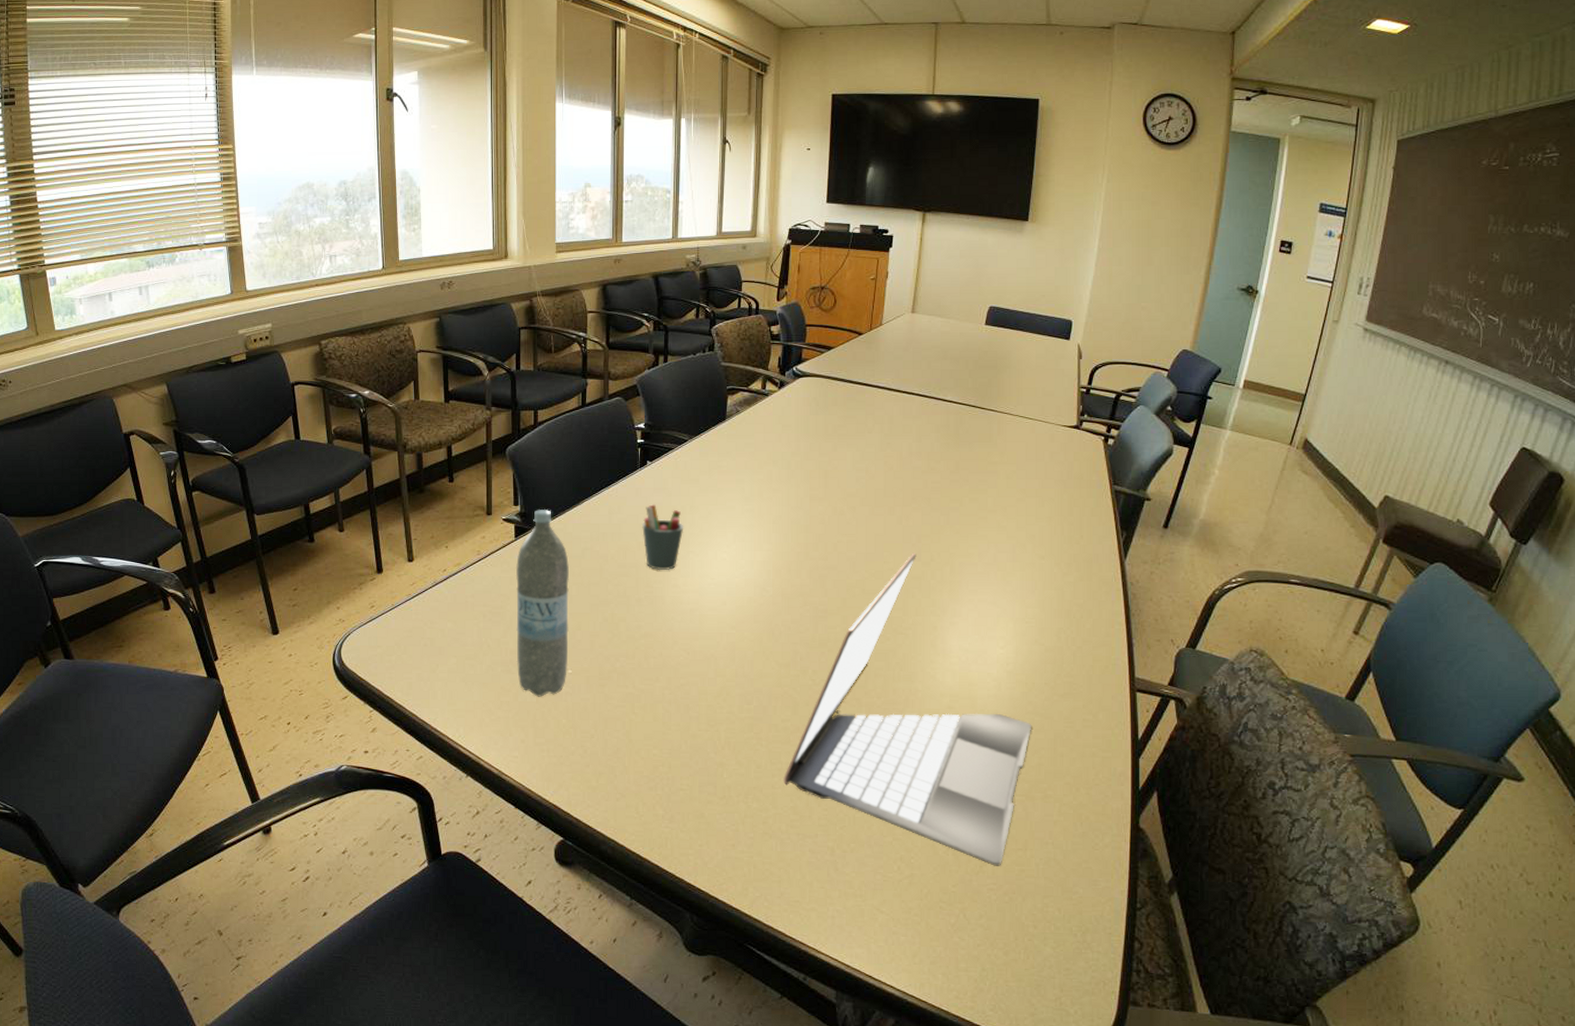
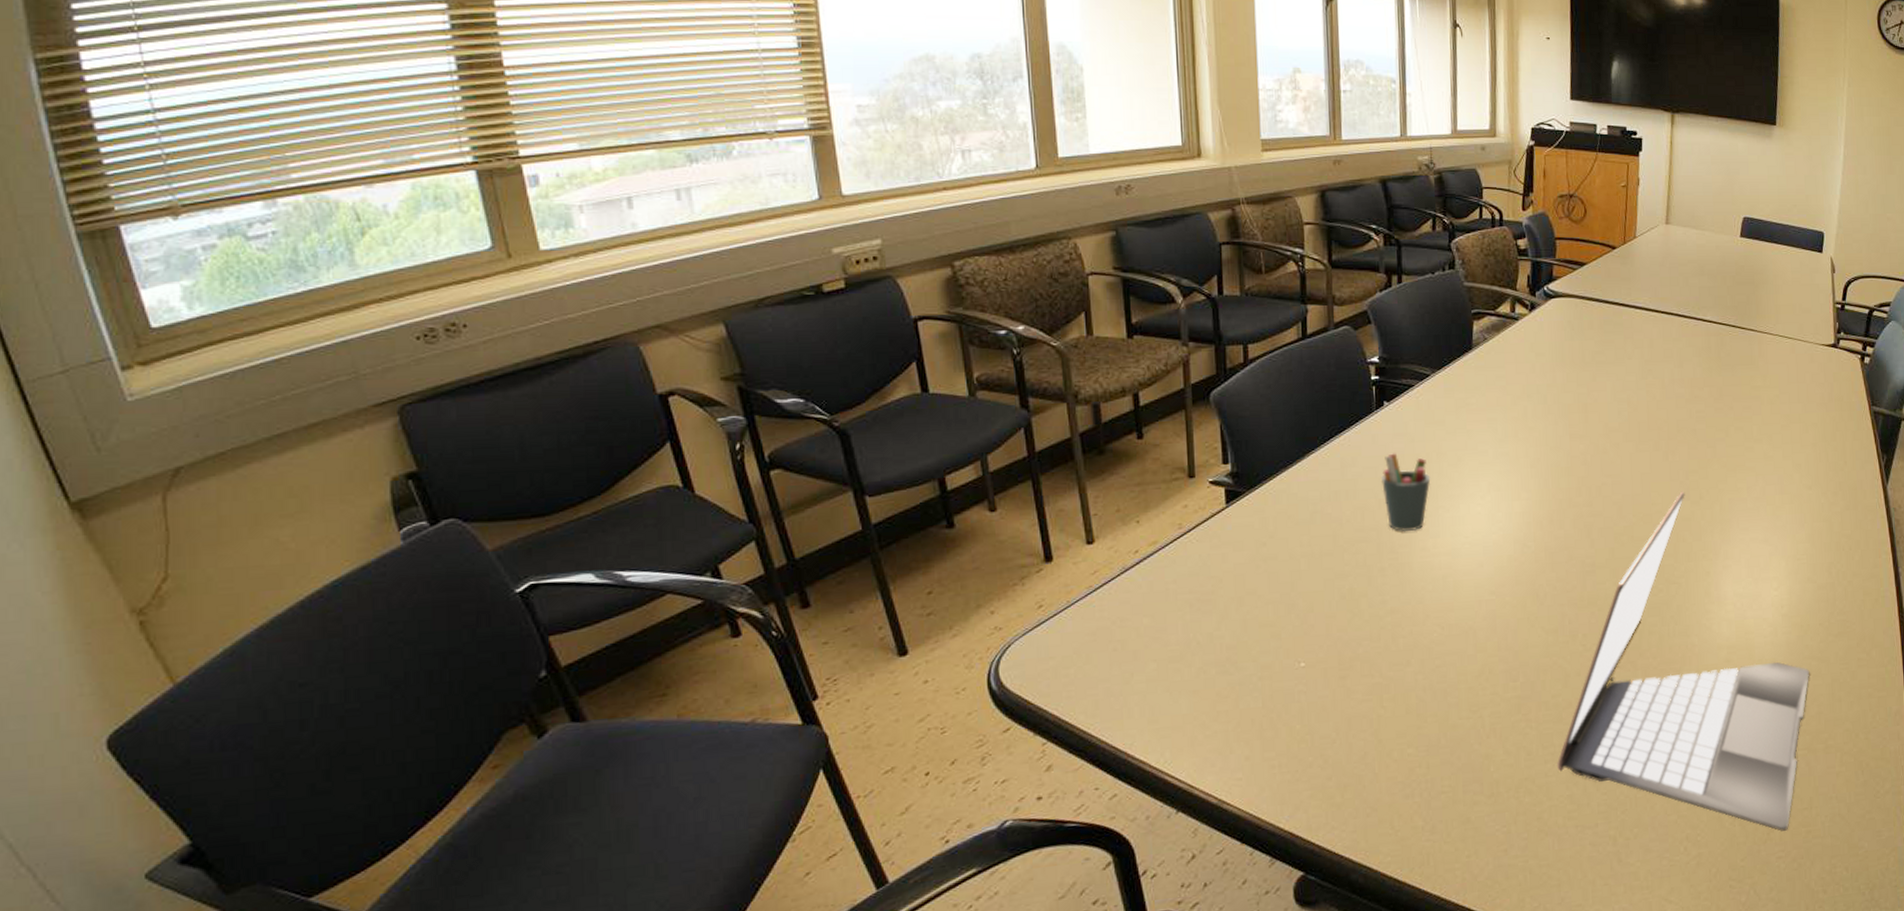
water bottle: present [515,508,569,697] -> none [1228,465,1301,701]

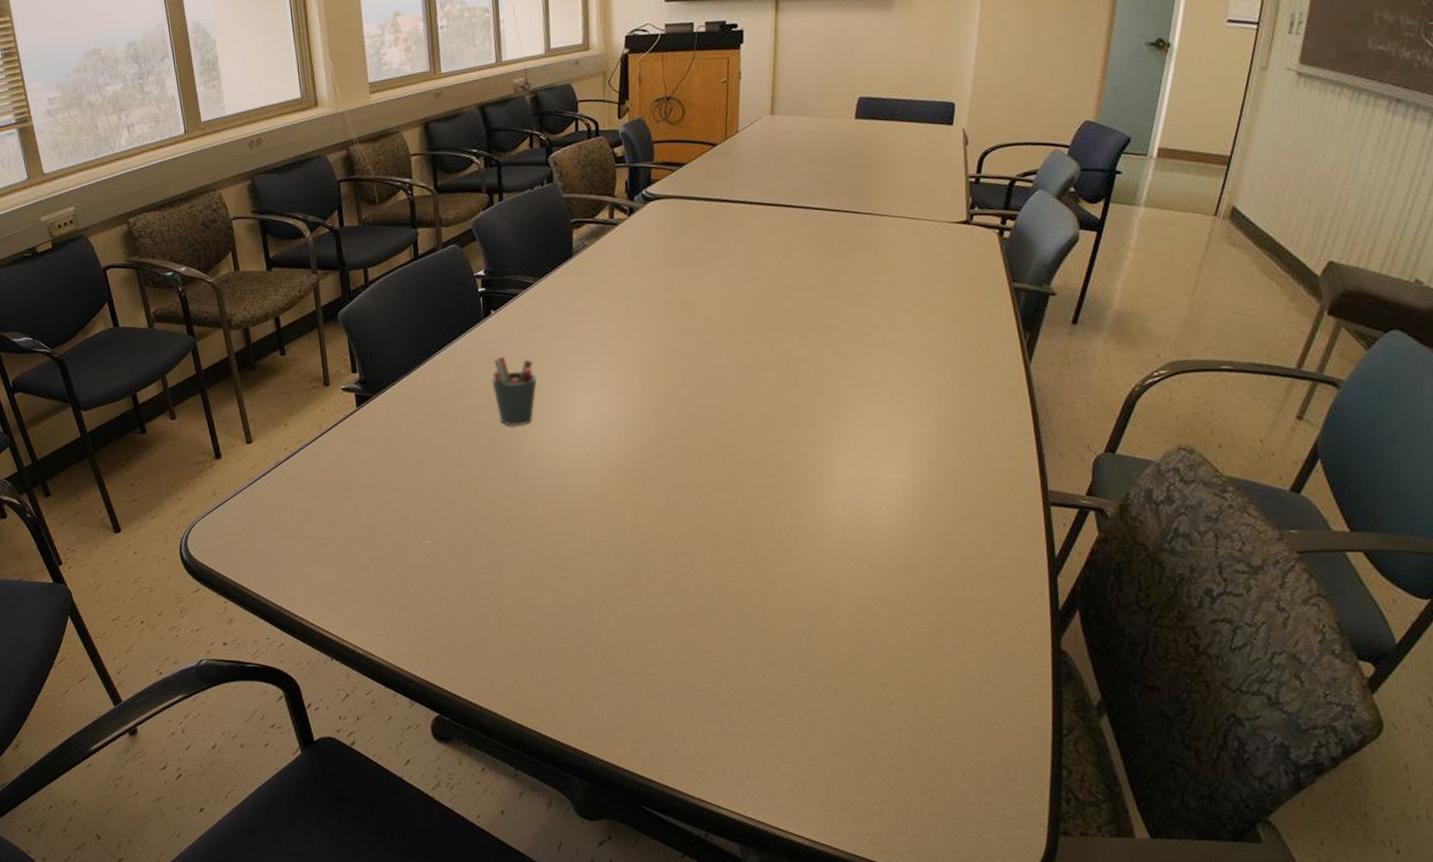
laptop: present [1556,491,1810,831] -> none [666,379,936,704]

